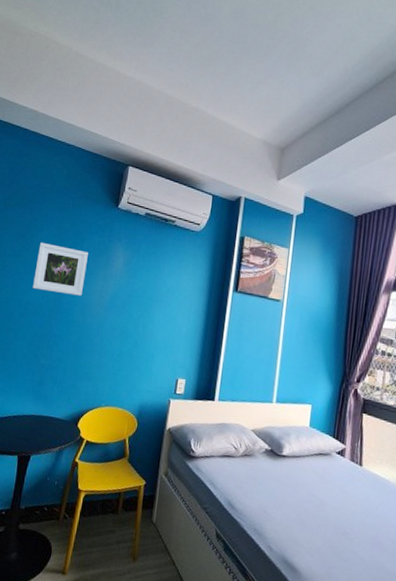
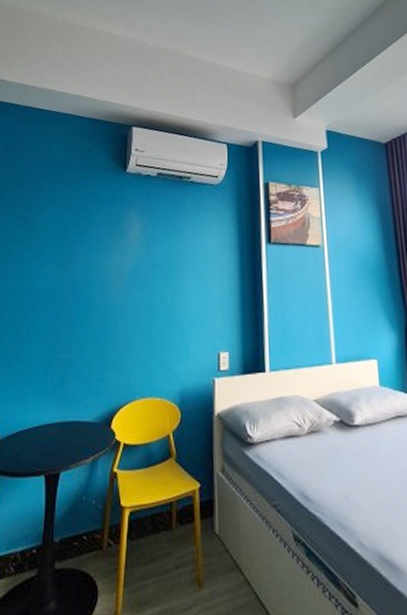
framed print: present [33,242,88,296] -> none [42,221,100,275]

